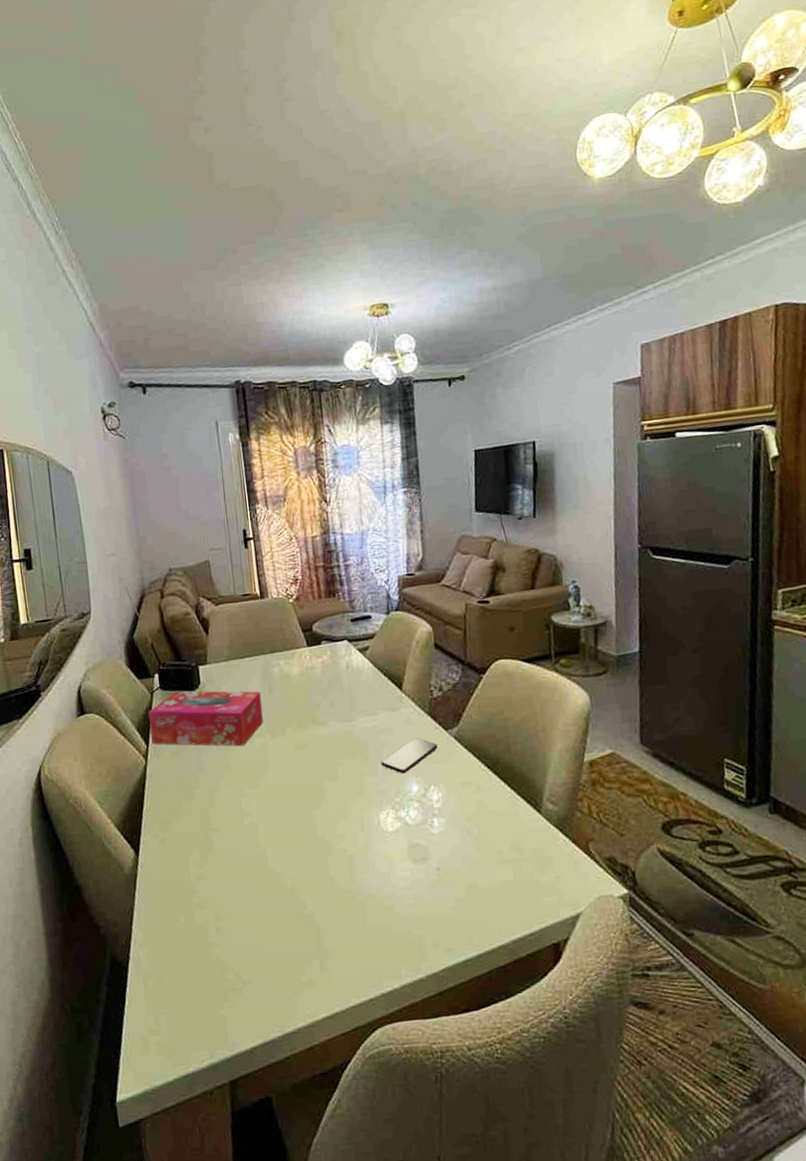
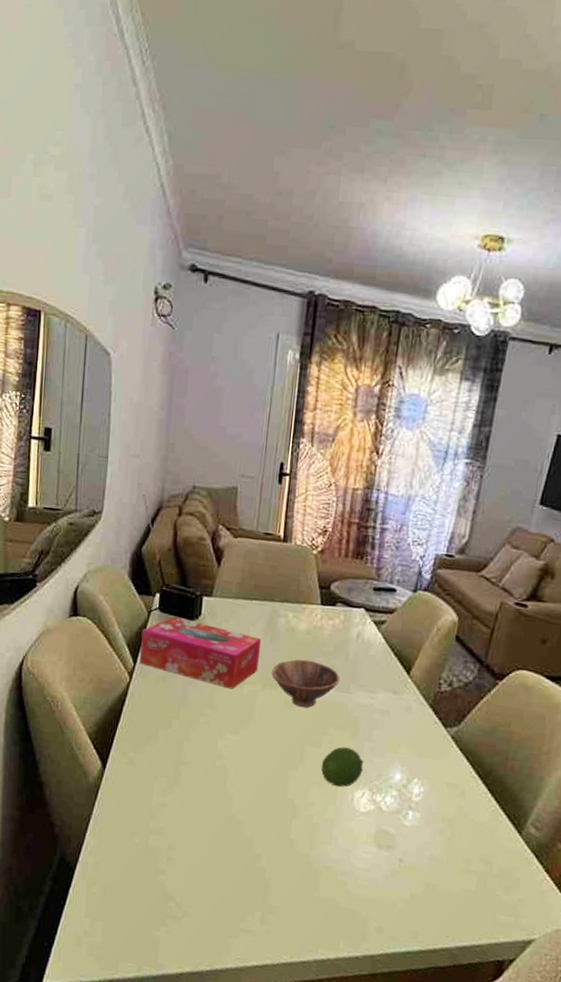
bowl: none [276,699,341,747] -> present [271,659,341,708]
fruit: none [342,772,382,813] -> present [320,747,364,787]
smartphone: present [381,738,438,774] -> none [369,726,432,759]

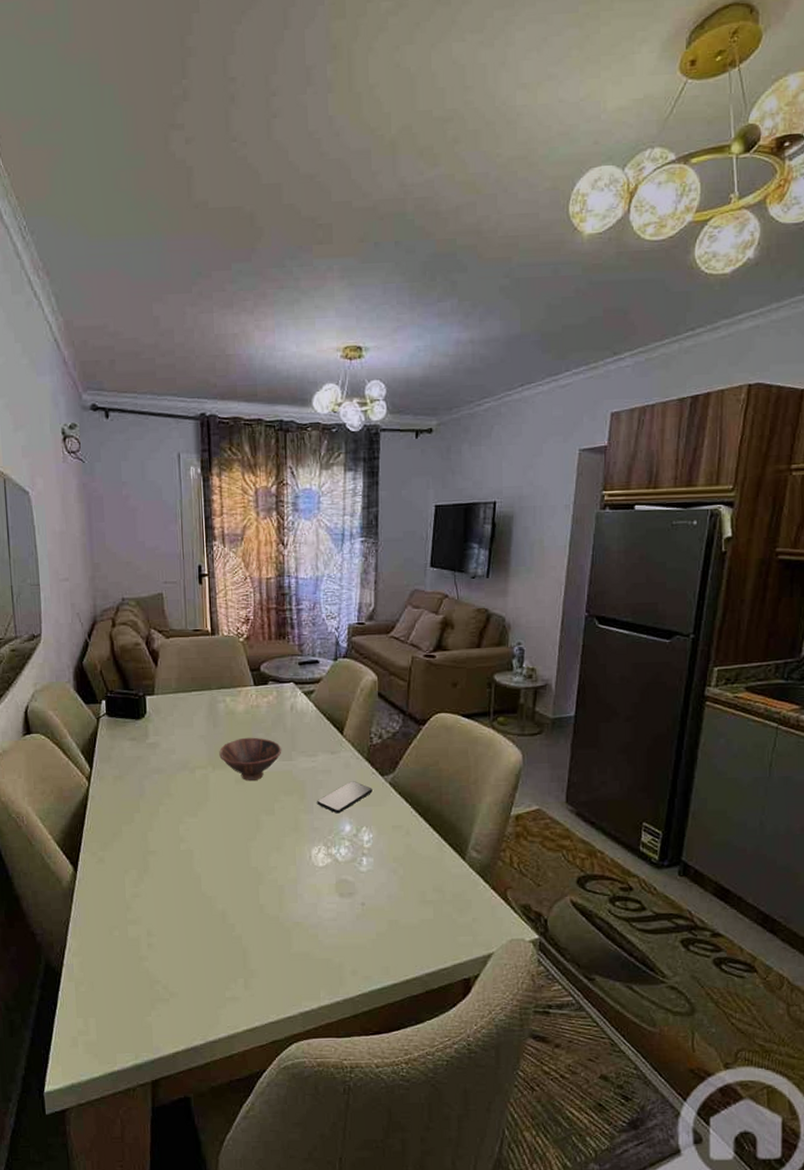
tissue box: present [140,616,262,690] -> none [94,718,206,776]
fruit: present [320,747,364,787] -> none [277,810,316,847]
smartphone: none [369,726,432,759] -> present [317,781,373,814]

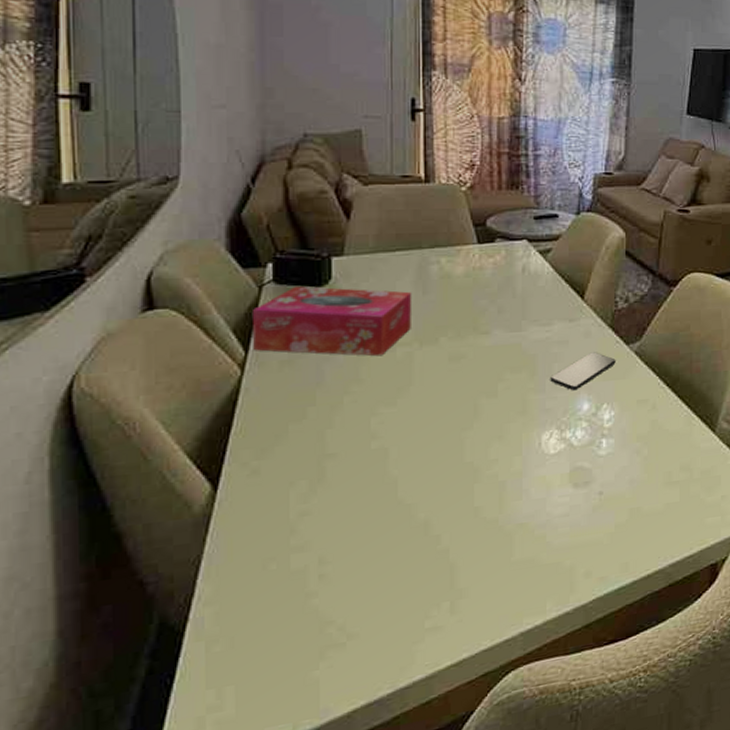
tissue box: none [94,718,206,776] -> present [253,285,413,357]
bowl: present [219,737,282,782] -> none [429,305,510,359]

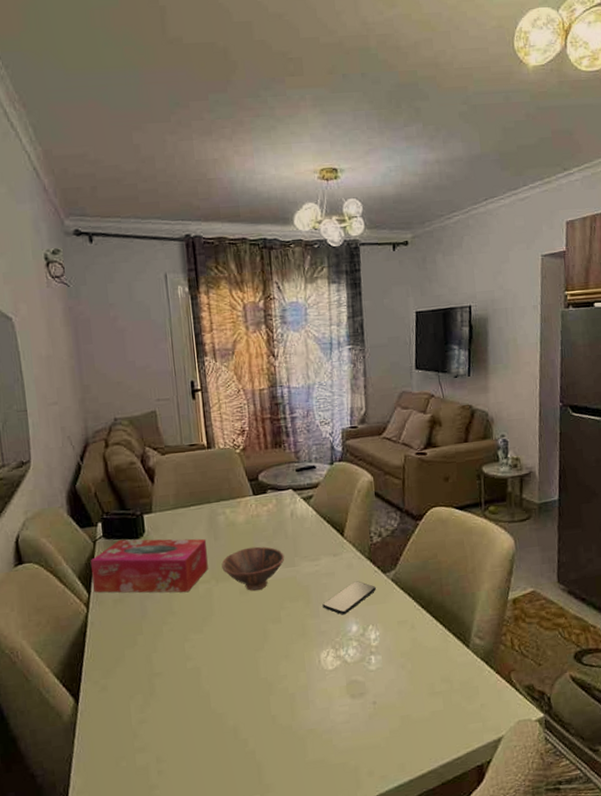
bowl: none [429,305,510,359] -> present [221,546,285,592]

